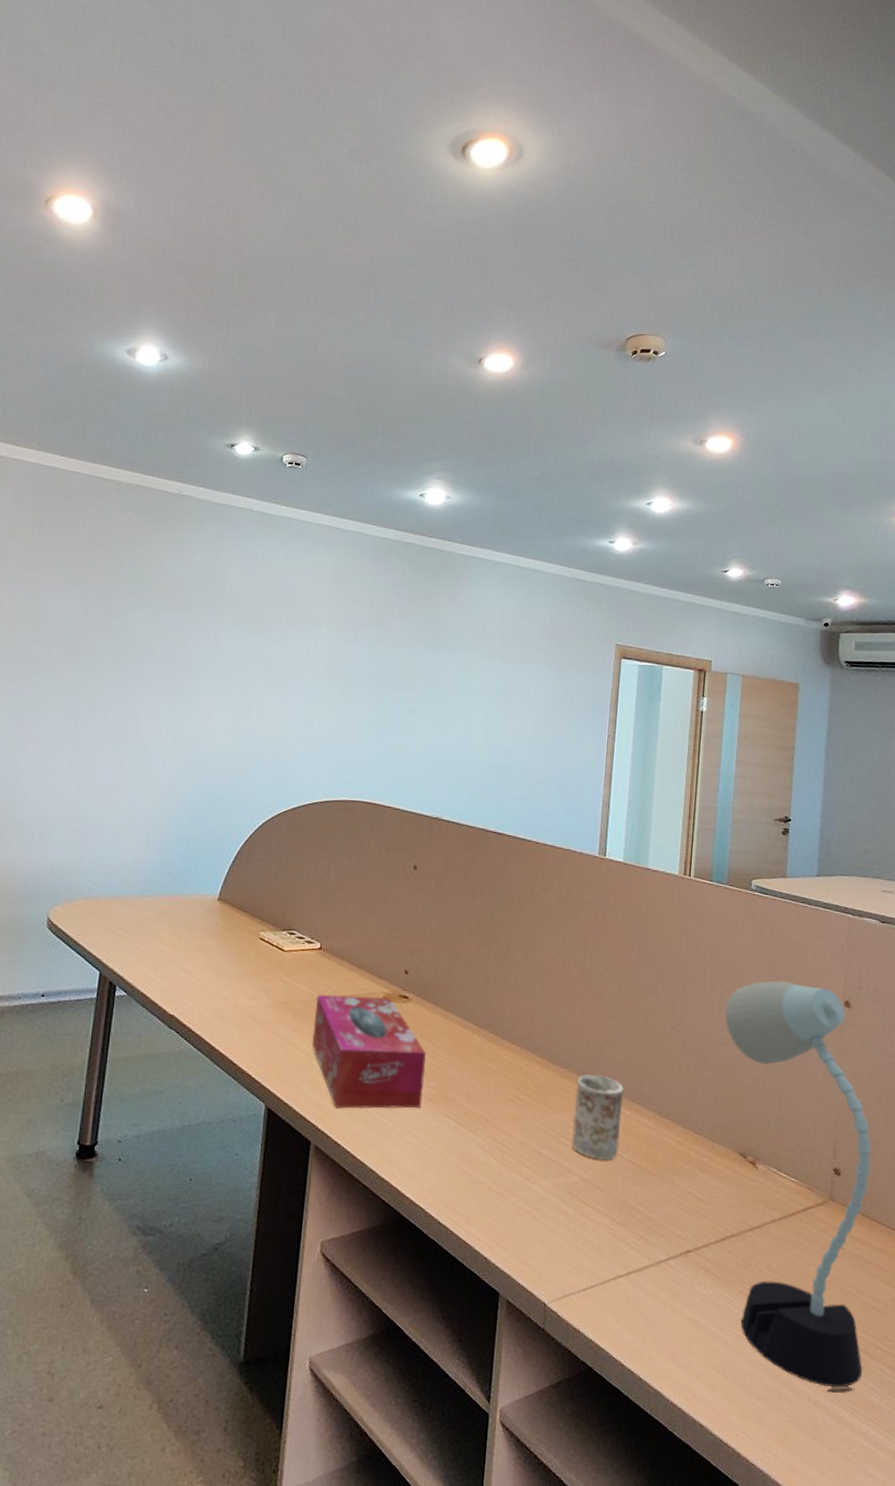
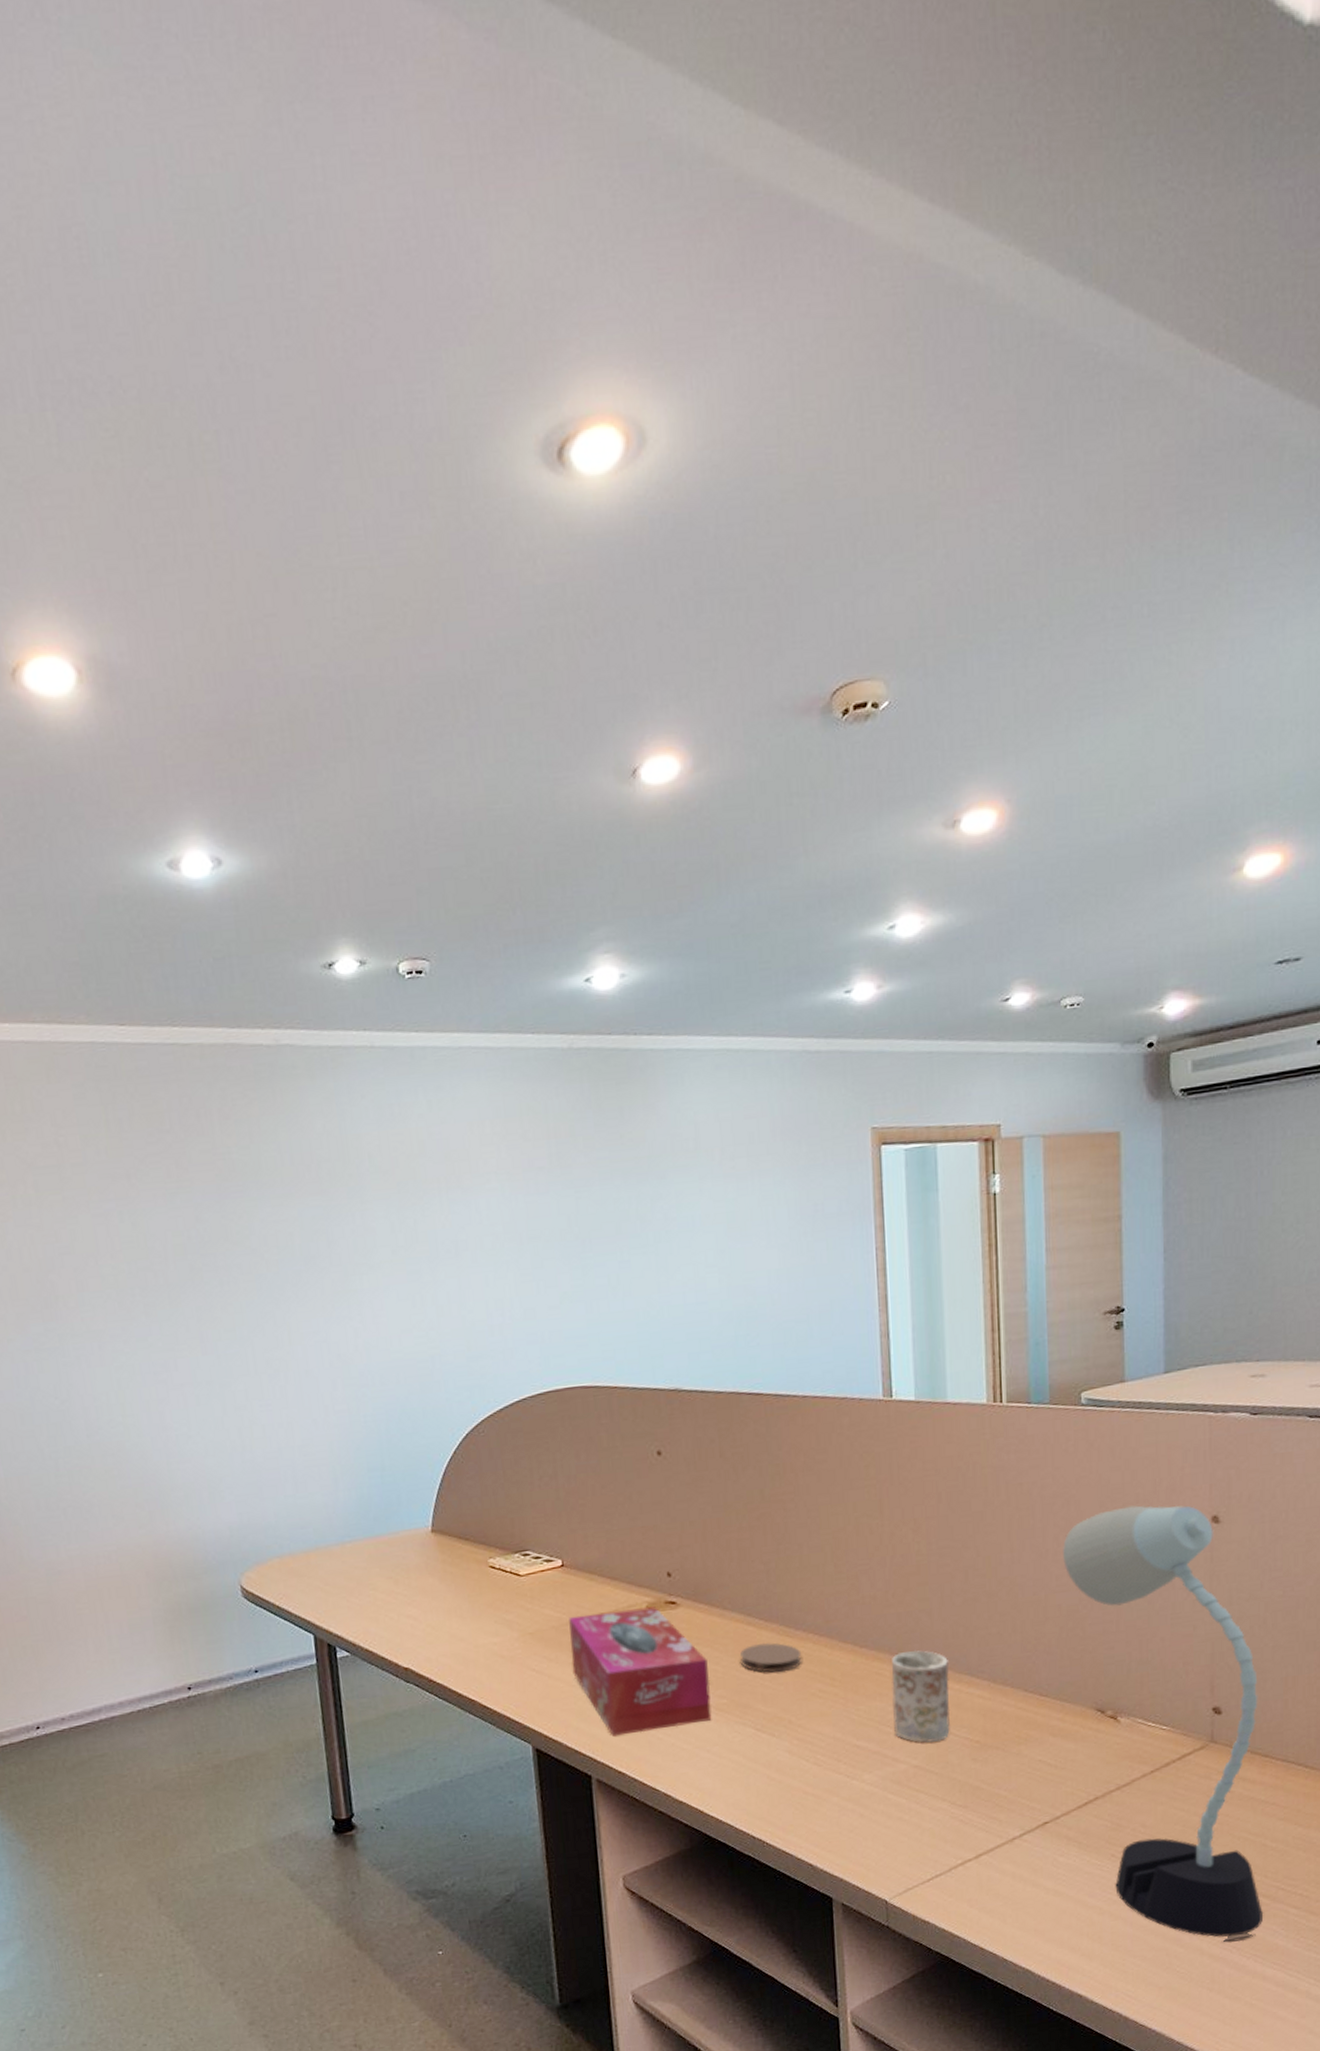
coaster: none [453,1045,505,1074] -> present [740,1642,802,1673]

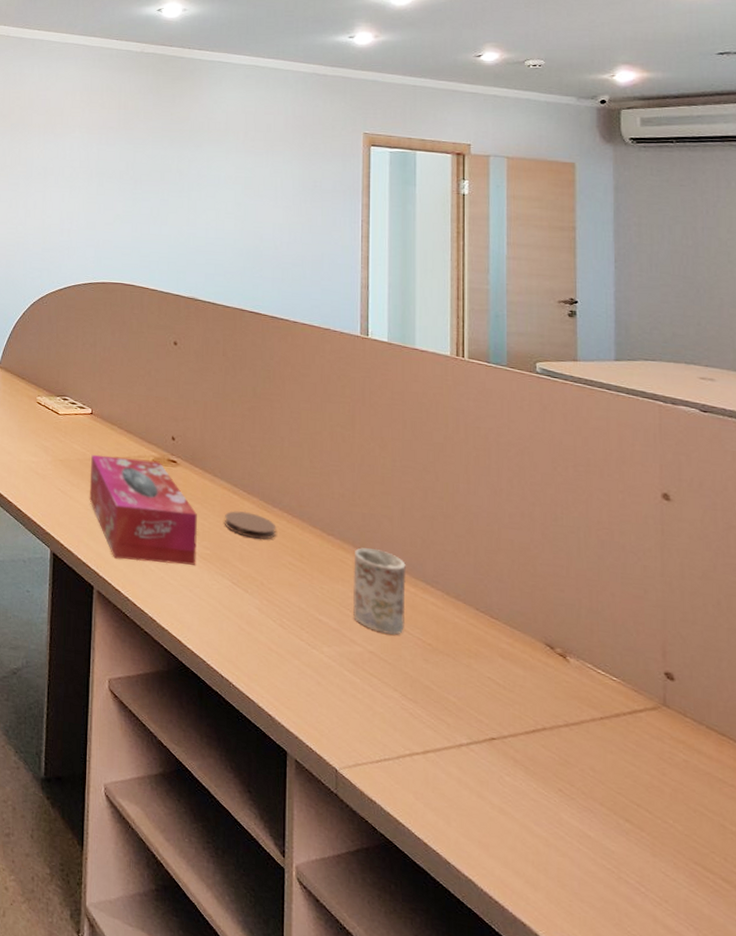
desk lamp: present [1063,1505,1262,1943] -> none [516,467,723,922]

